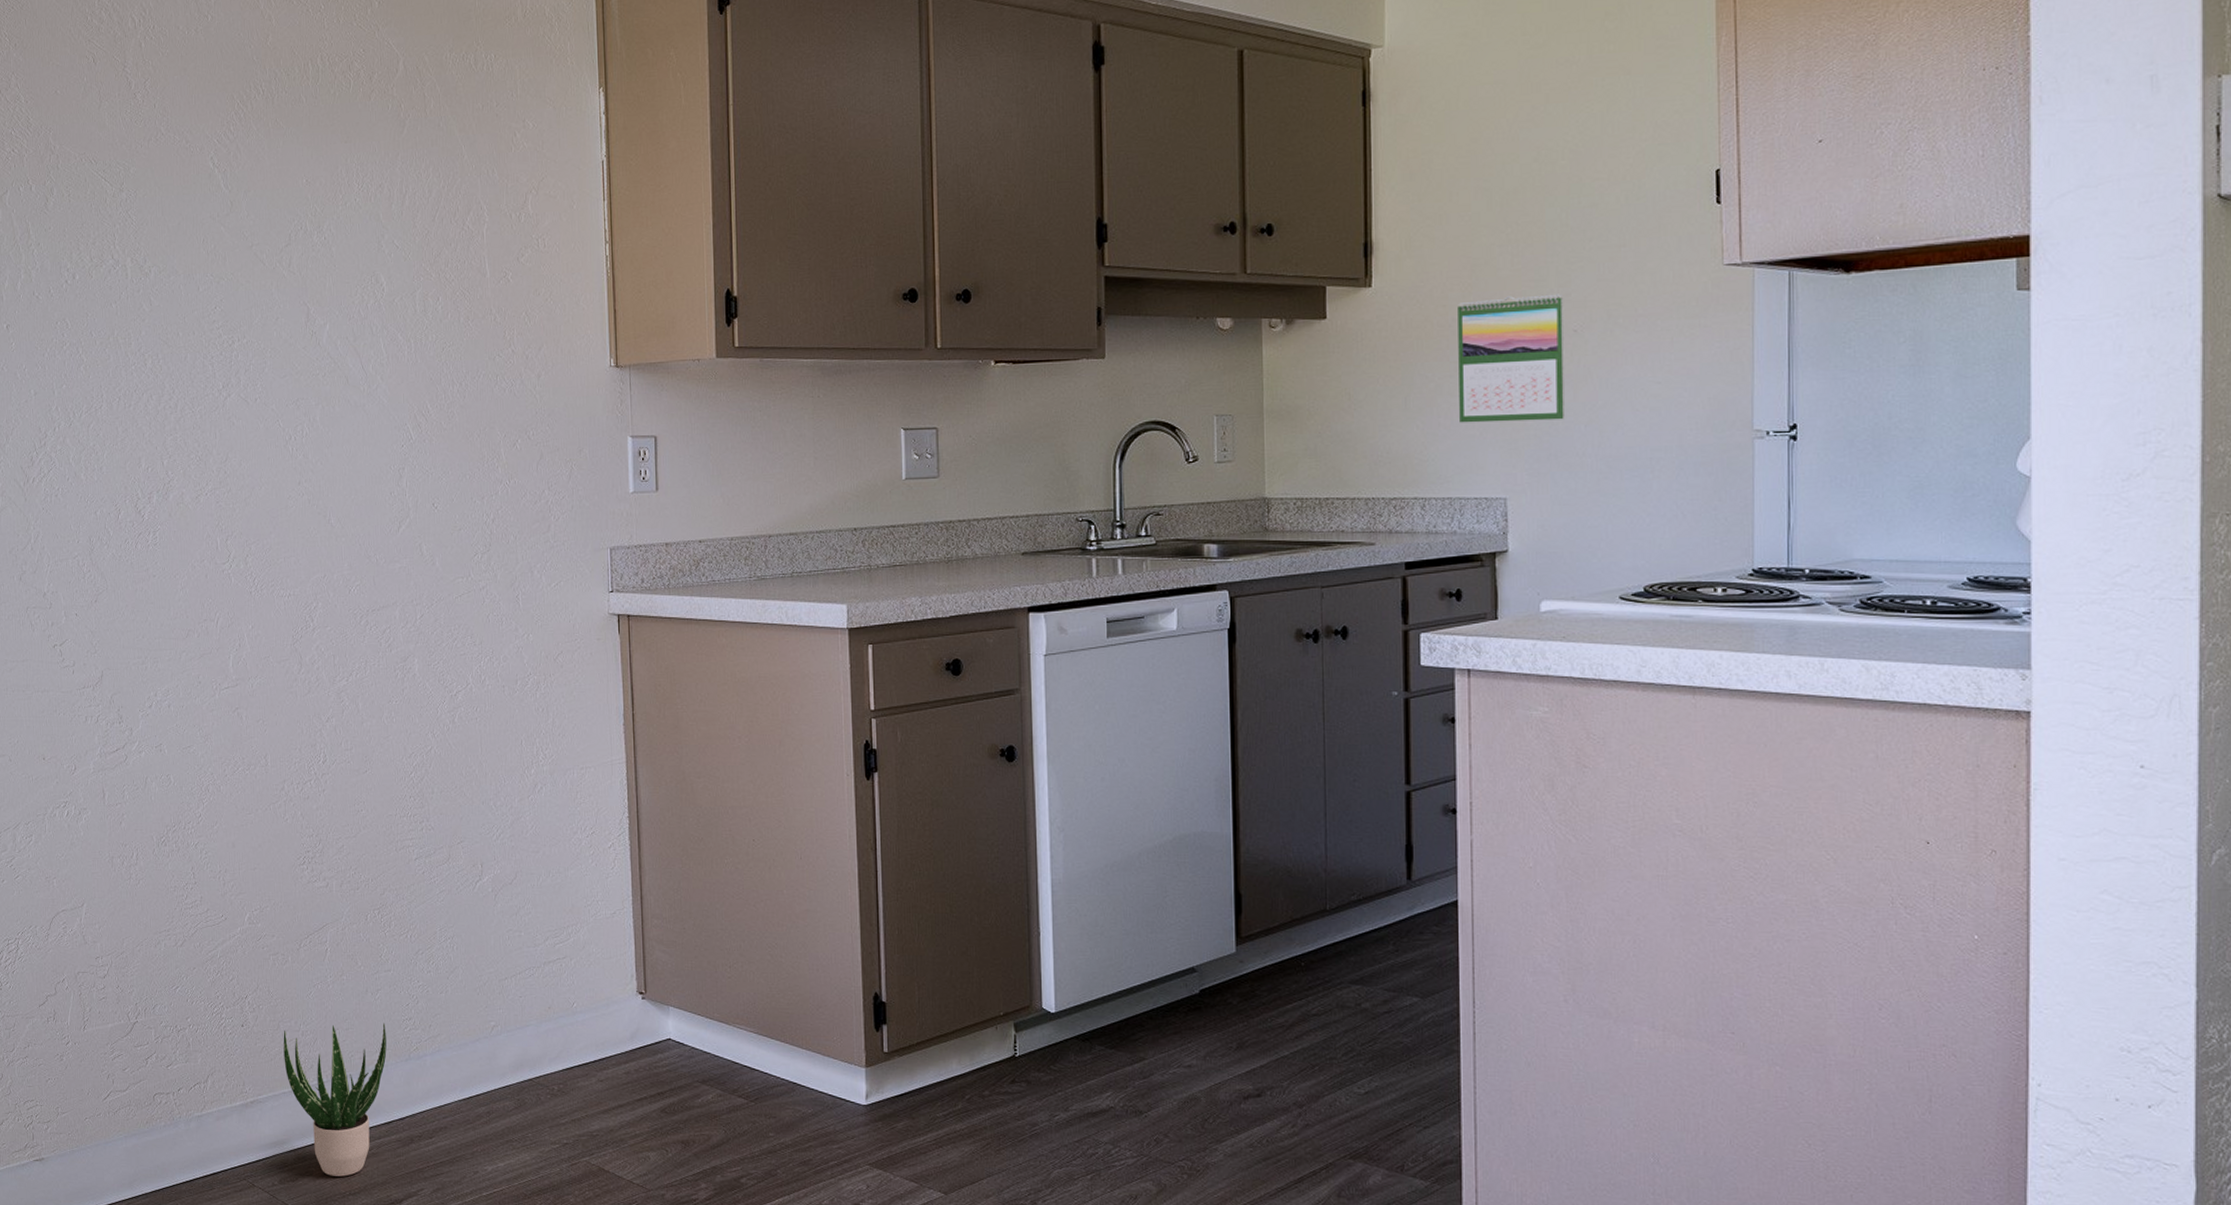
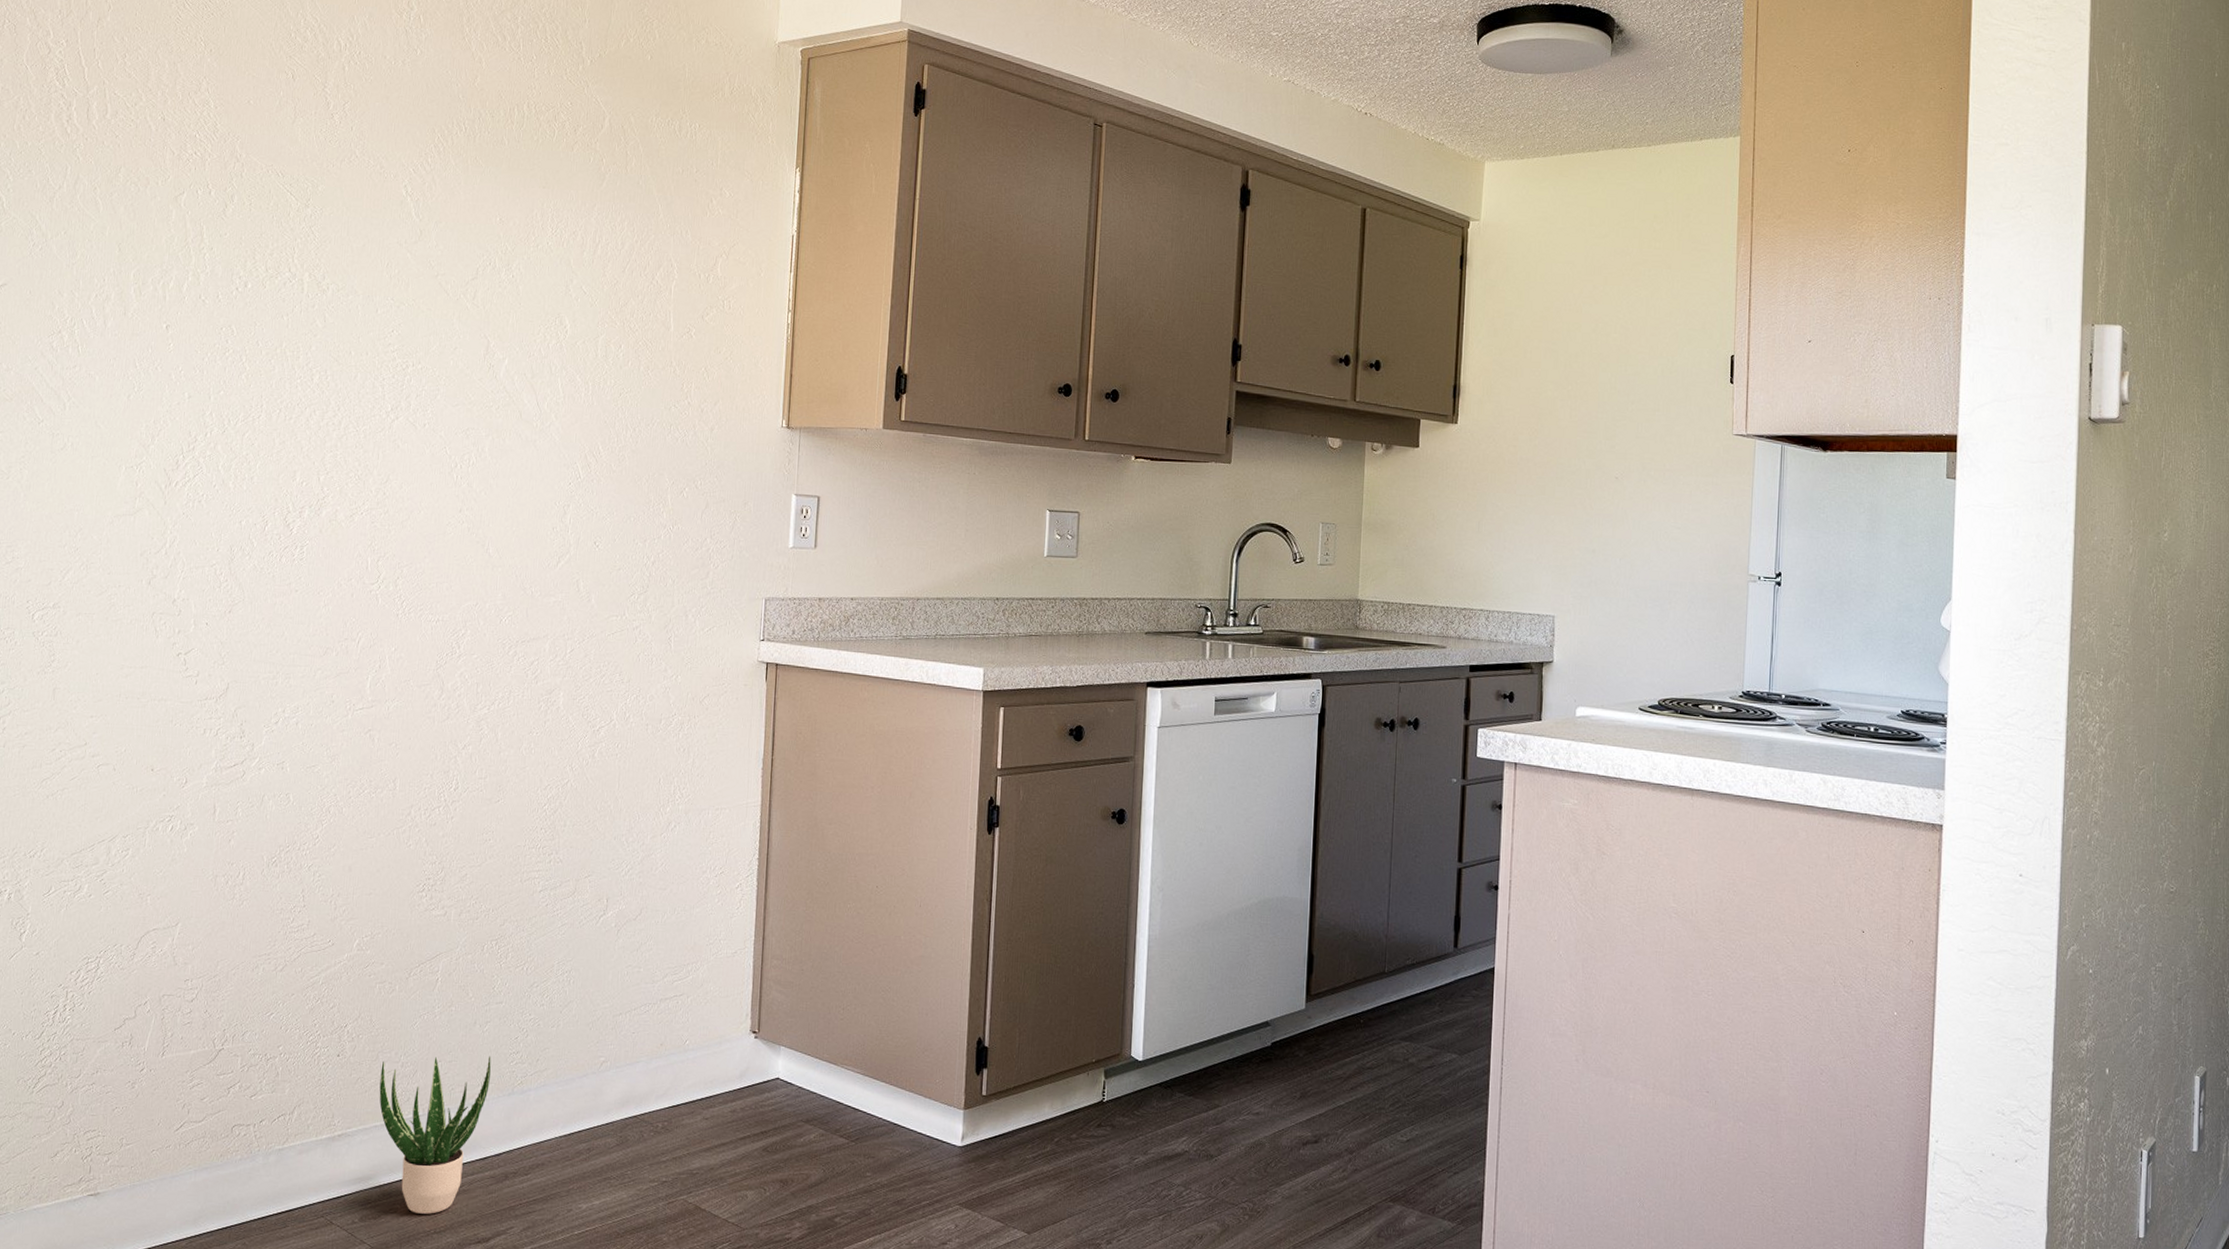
calendar: present [1457,294,1566,423] -> none [1521,443,1609,553]

